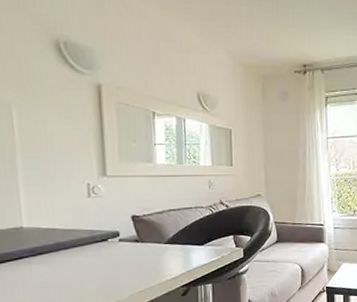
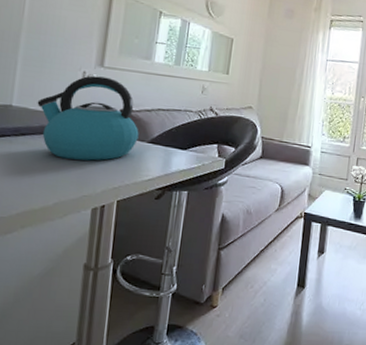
kettle: none [47,186,155,271] -> present [37,75,139,161]

